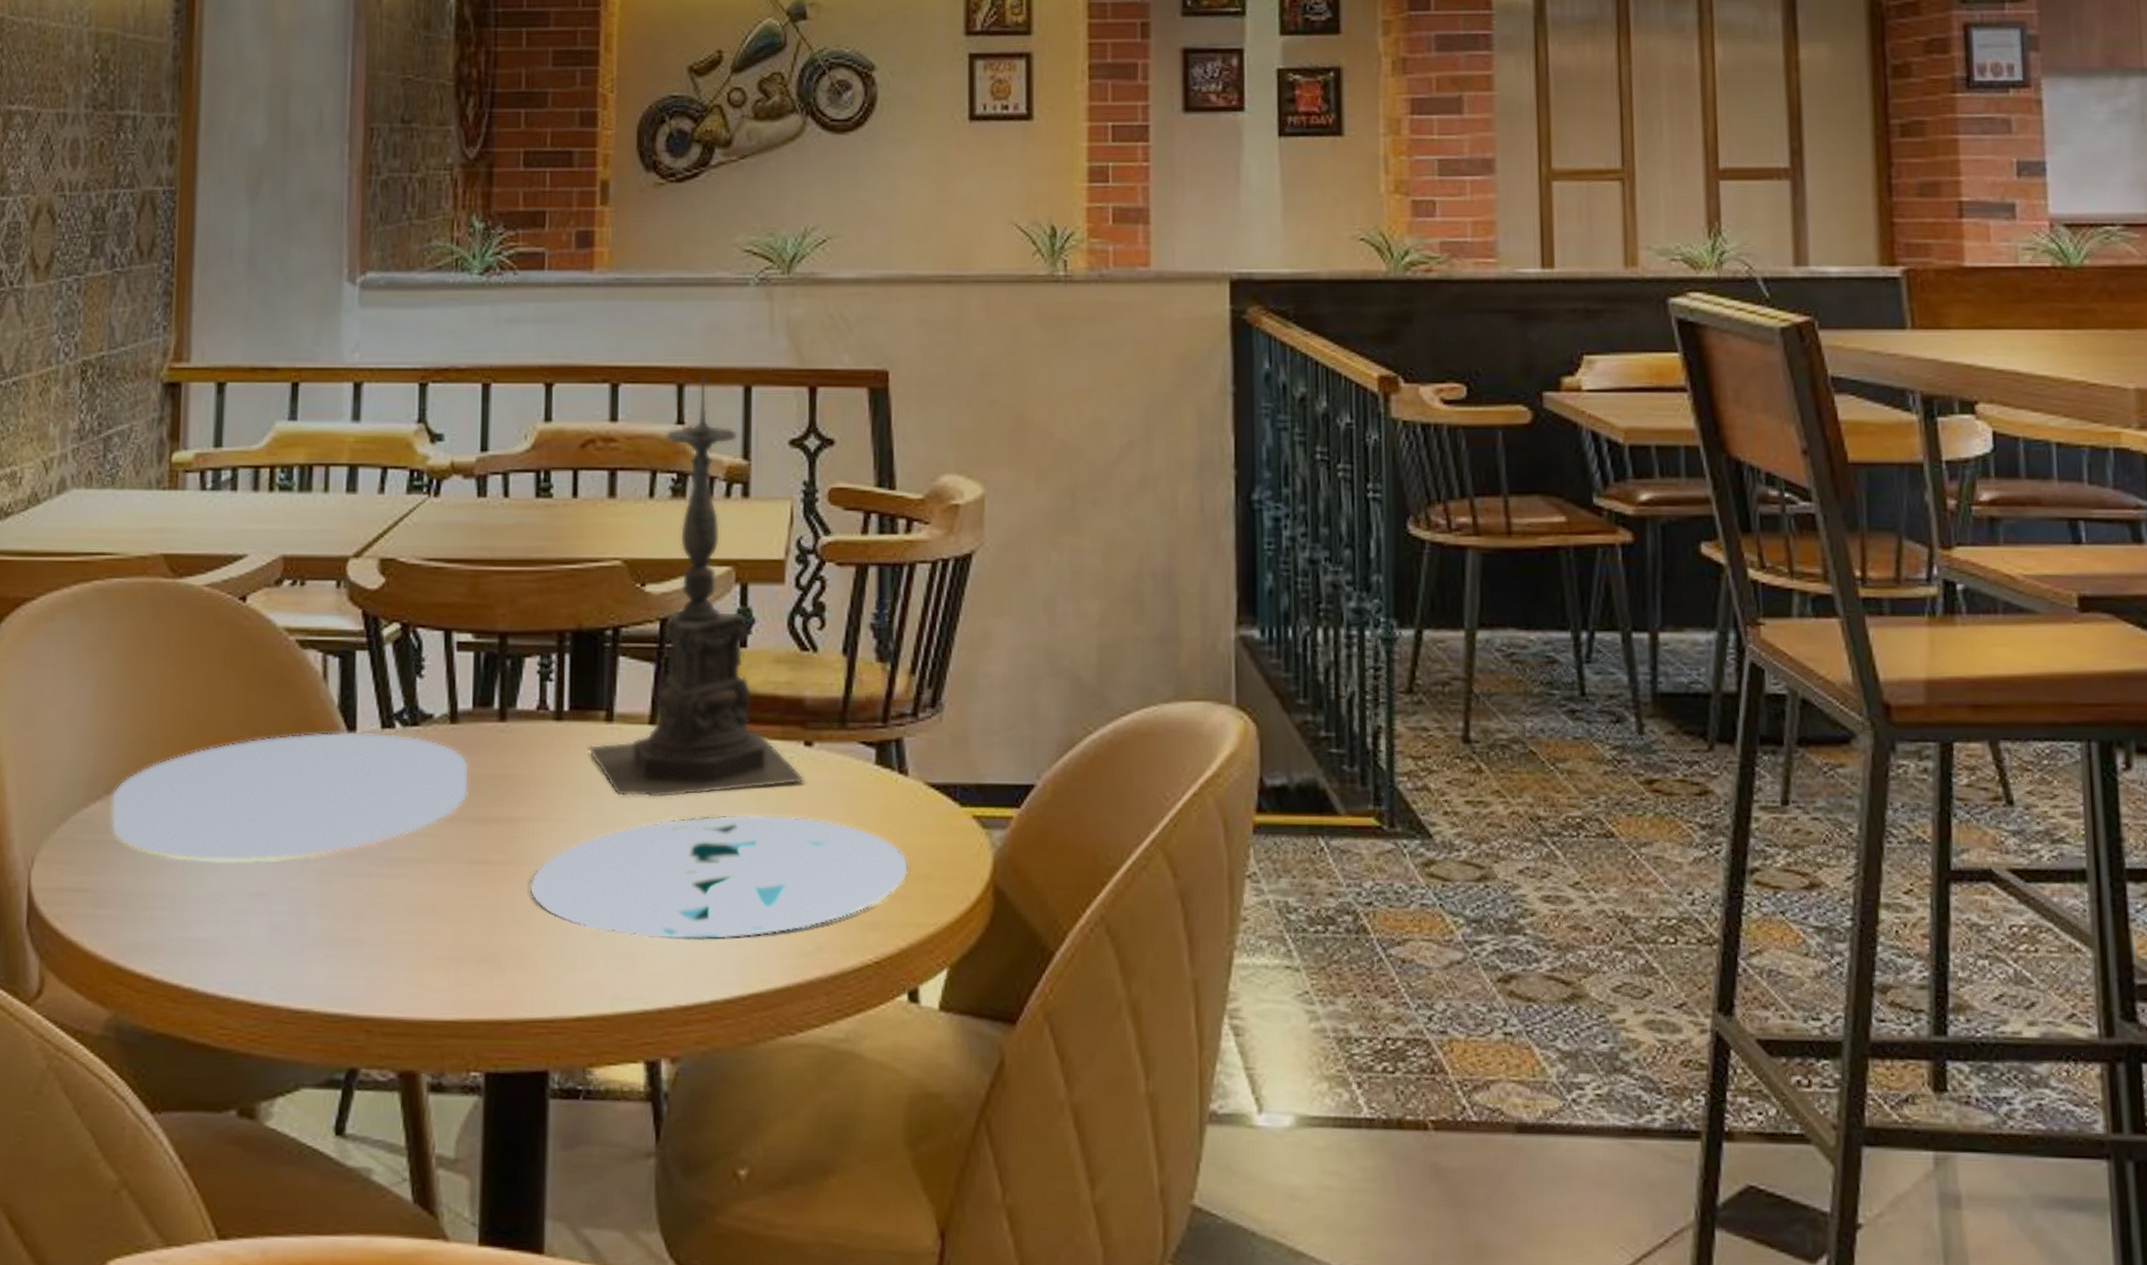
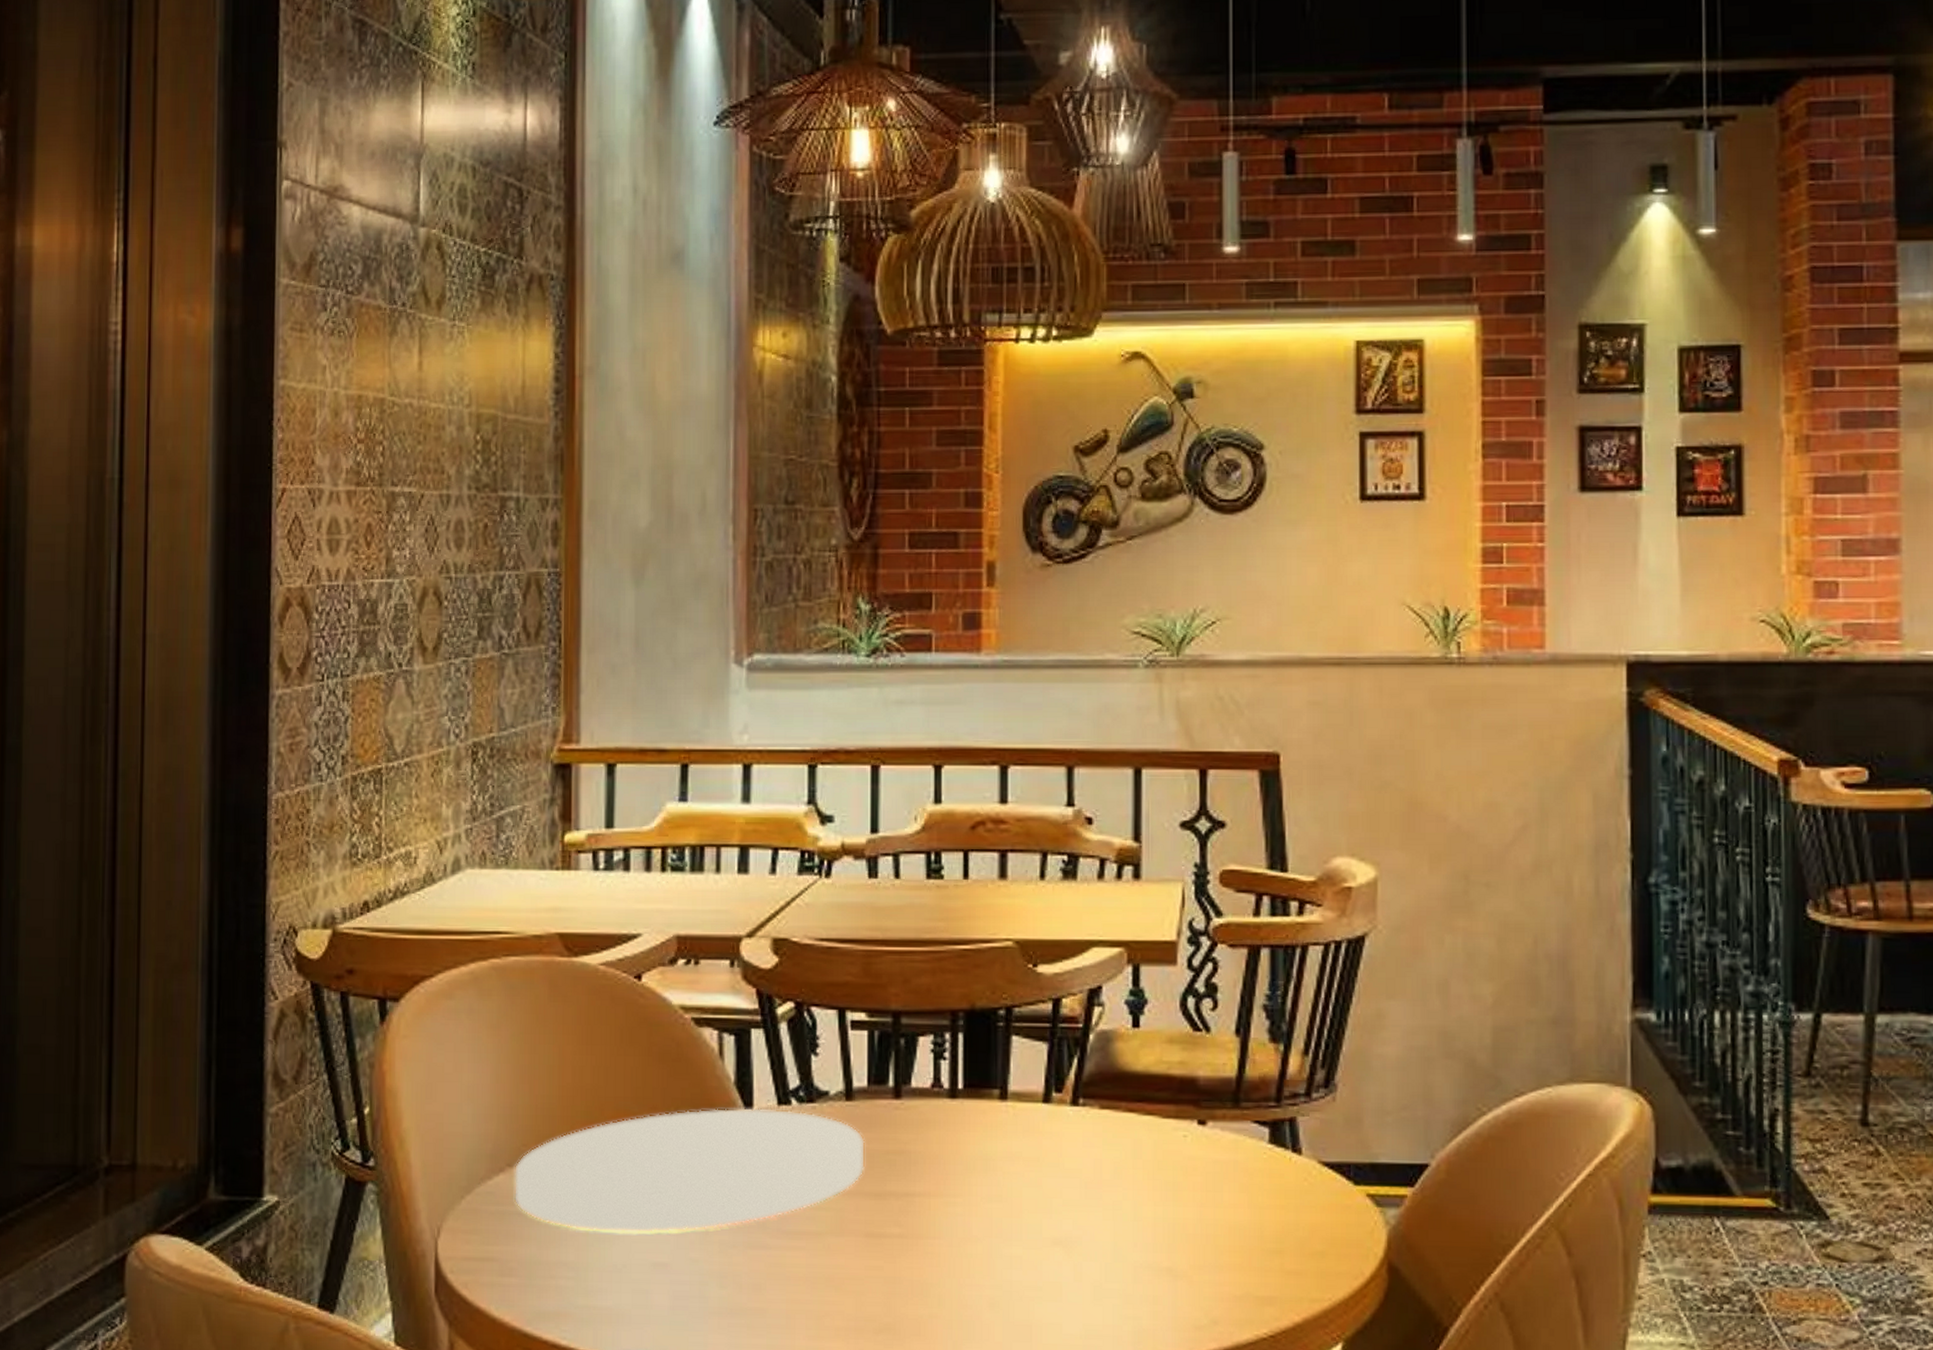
plate: present [529,814,909,941] -> none [927,1190,1304,1314]
candle holder: present [588,375,805,798] -> none [983,757,1199,1174]

